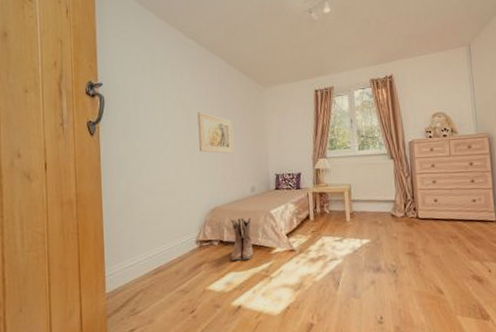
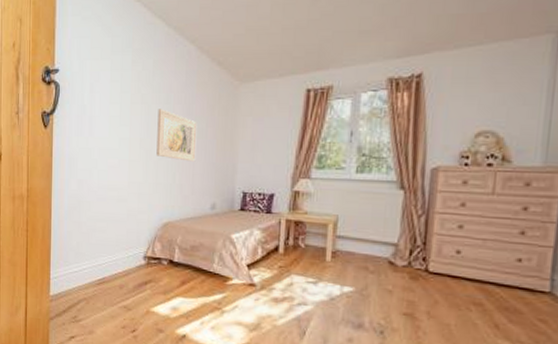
boots: present [230,217,253,261] -> none [180,237,208,287]

